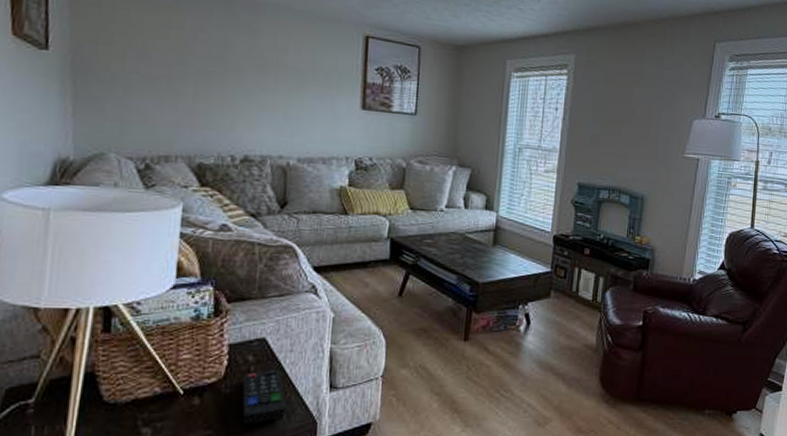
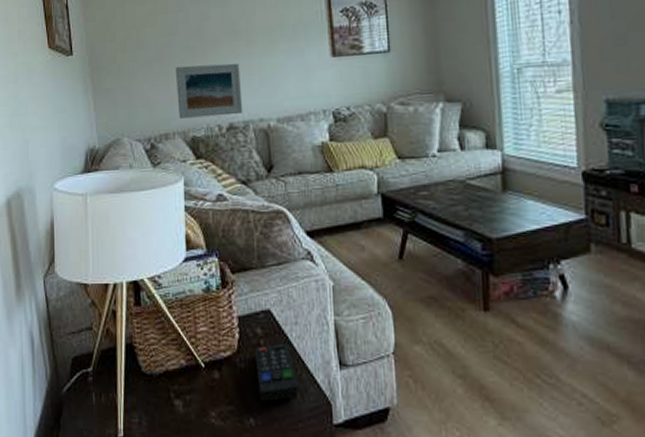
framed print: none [185,88,264,148] -> present [175,62,243,119]

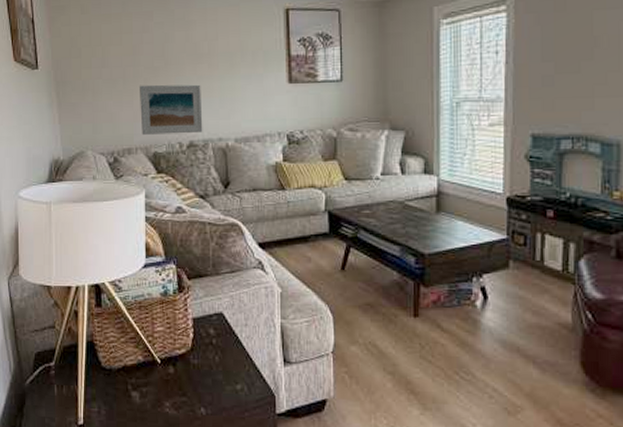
remote control: present [254,343,299,402] -> none [207,342,246,394]

